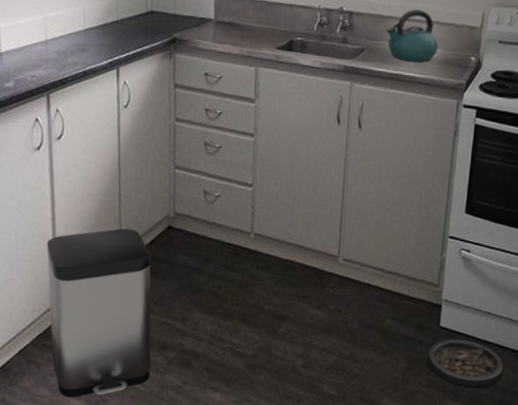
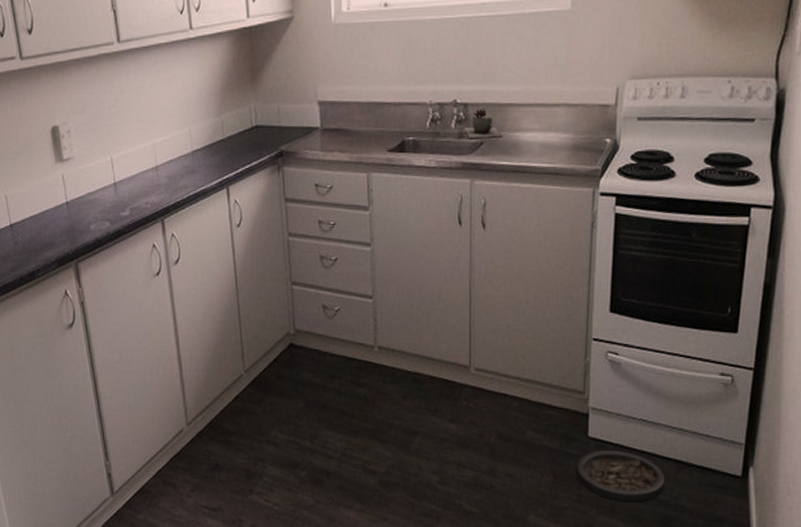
pedal bin: present [46,229,152,397] -> none [173,349,283,517]
succulent plant: none [348,17,382,47] -> present [464,107,503,139]
kettle: present [386,9,439,62] -> none [506,92,567,151]

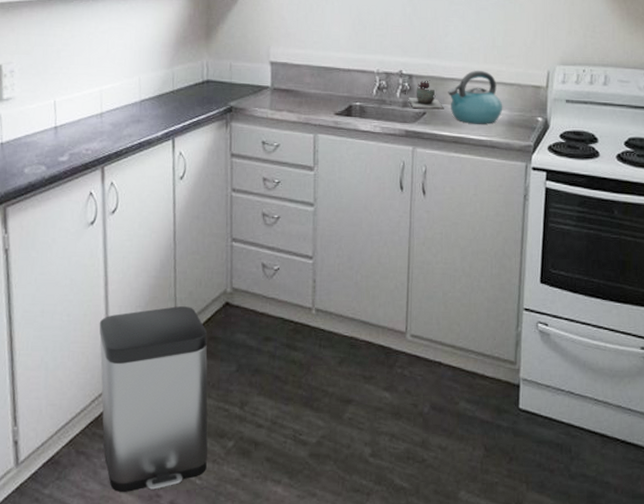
pedal bin: none [173,349,283,517] -> present [99,306,208,492]
kettle: none [506,92,567,151] -> present [448,70,503,124]
pet bowl: present [576,450,664,502] -> none [507,422,591,478]

